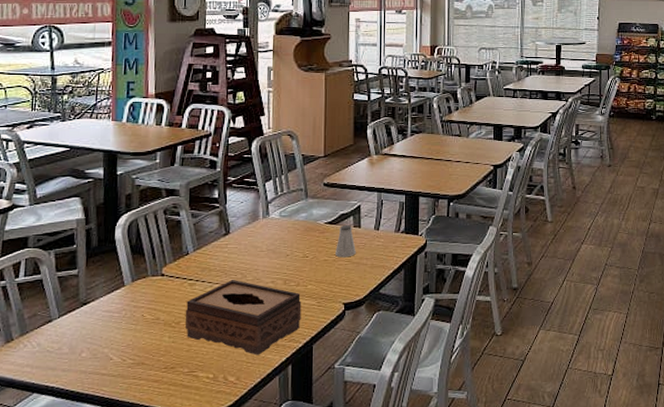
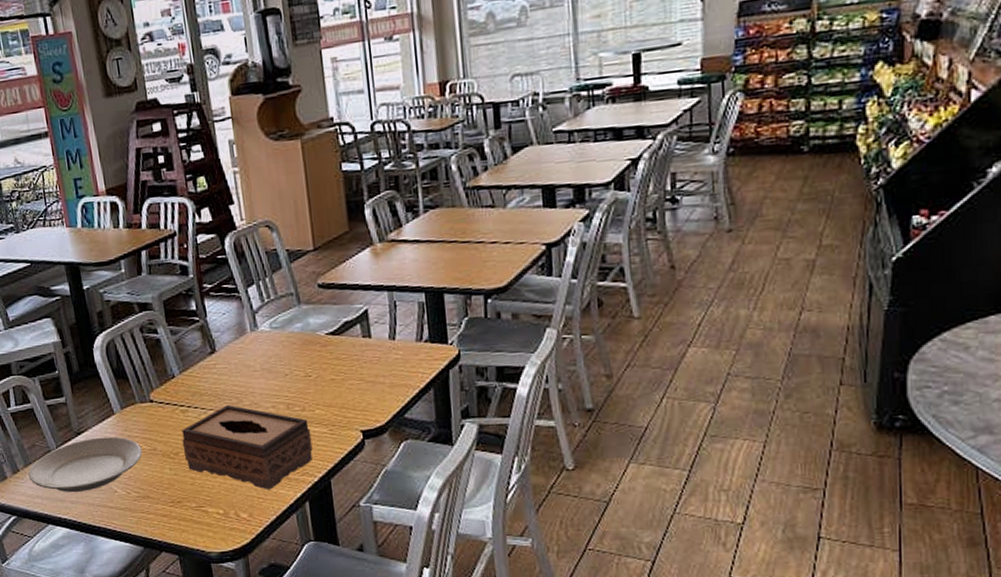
plate: none [23,307,145,361] -> present [28,436,142,492]
saltshaker: present [335,224,356,258] -> none [343,334,369,376]

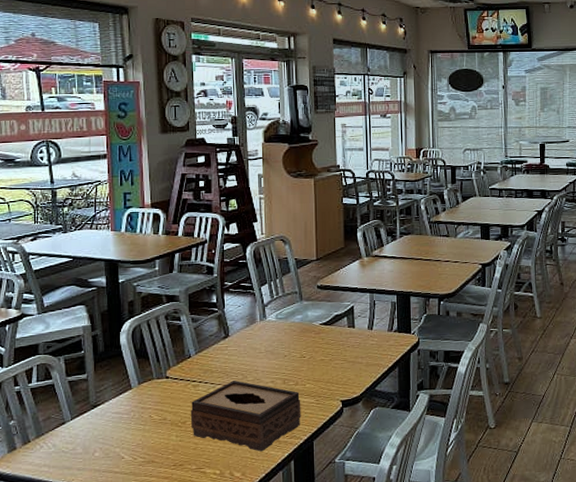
plate: present [28,436,142,492] -> none [39,408,152,460]

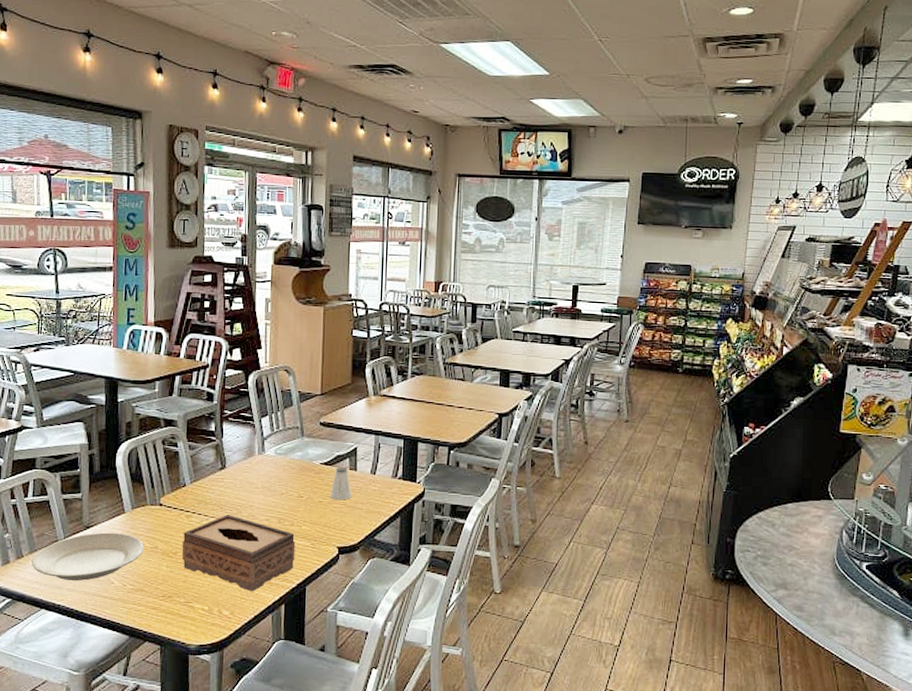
plate: none [39,408,152,460] -> present [32,532,144,581]
saltshaker: none [331,325,351,357] -> present [330,466,351,501]

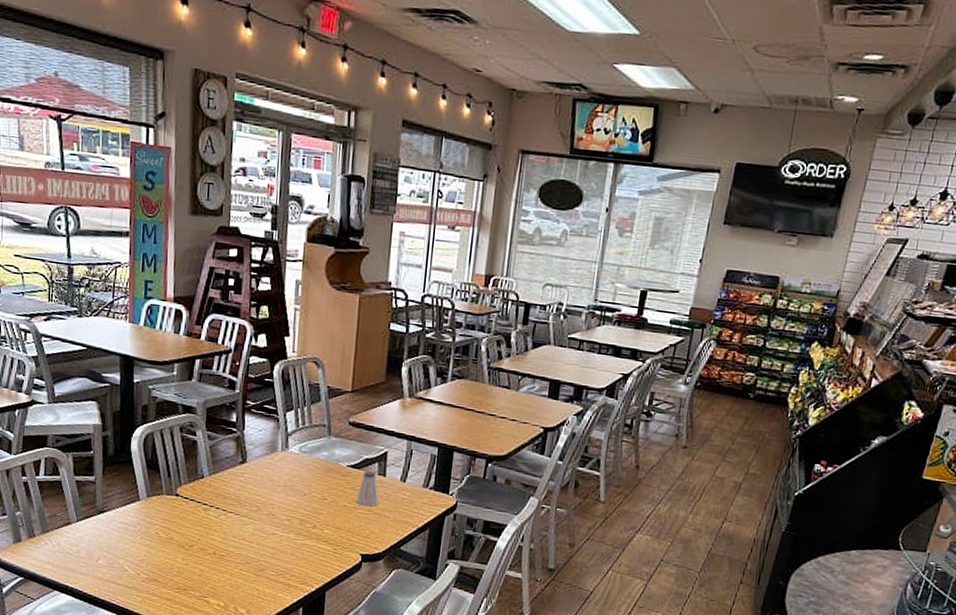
plate: present [32,532,144,581] -> none [44,518,159,566]
tissue box: present [181,515,296,592] -> none [198,511,317,592]

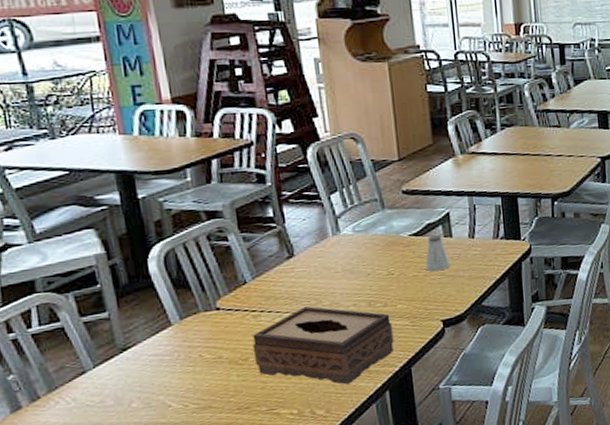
tissue box: none [198,511,317,592] -> present [252,306,394,385]

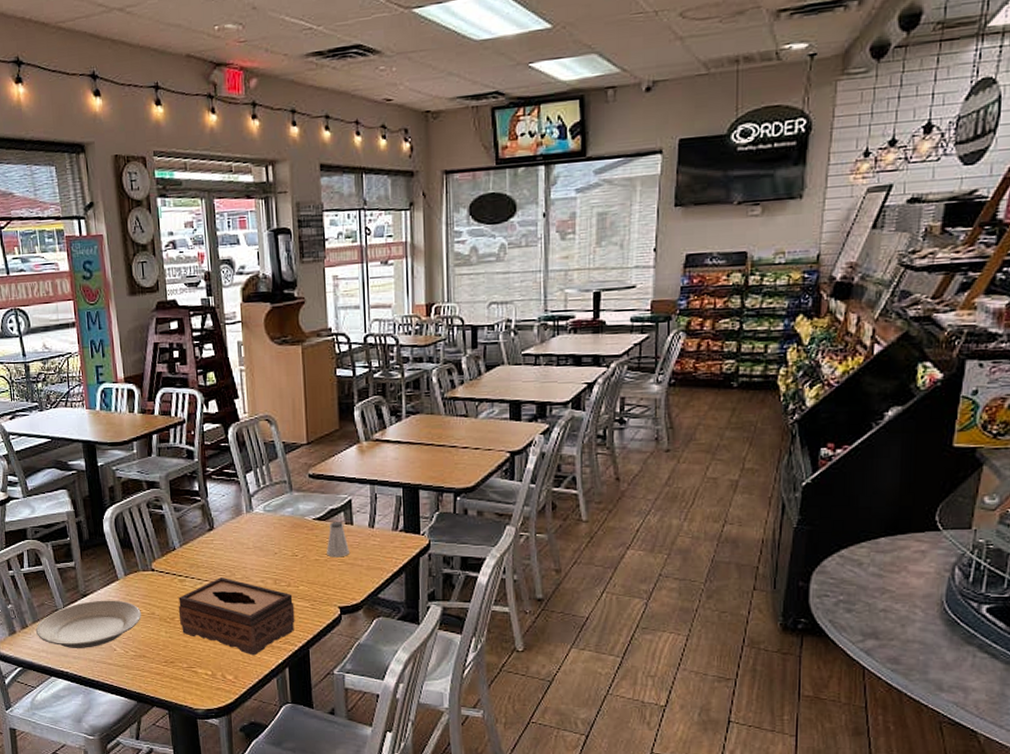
plate: none [53,348,205,415] -> present [36,600,141,648]

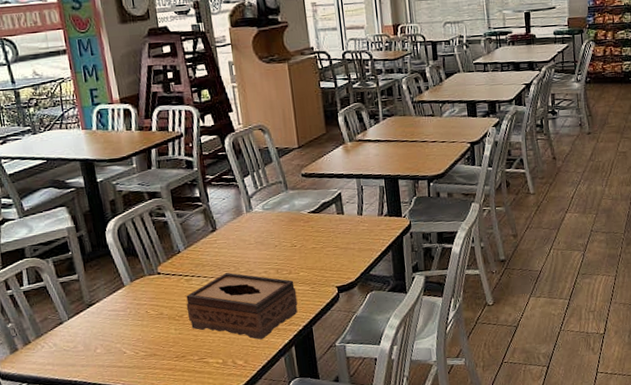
plate: present [36,600,141,648] -> none [40,305,150,358]
saltshaker: present [327,521,349,558] -> none [322,212,342,244]

